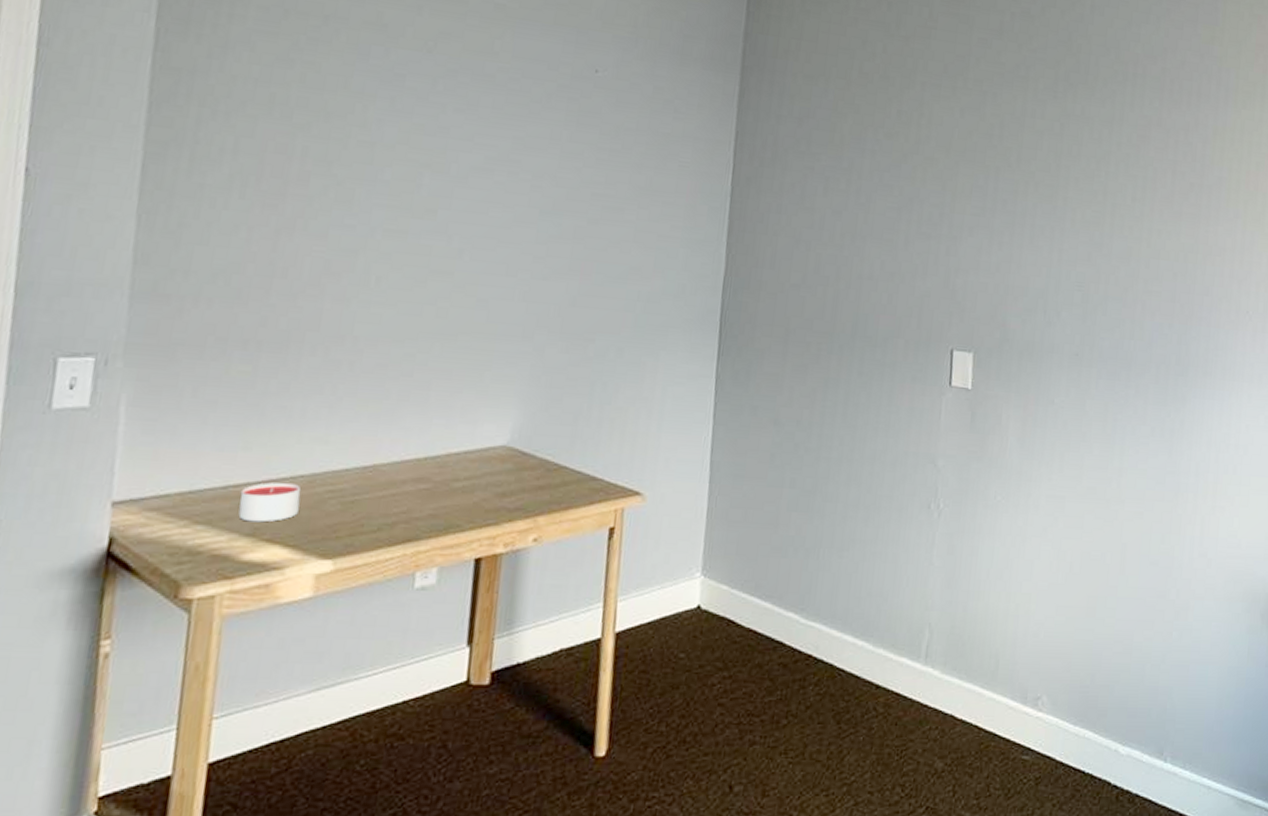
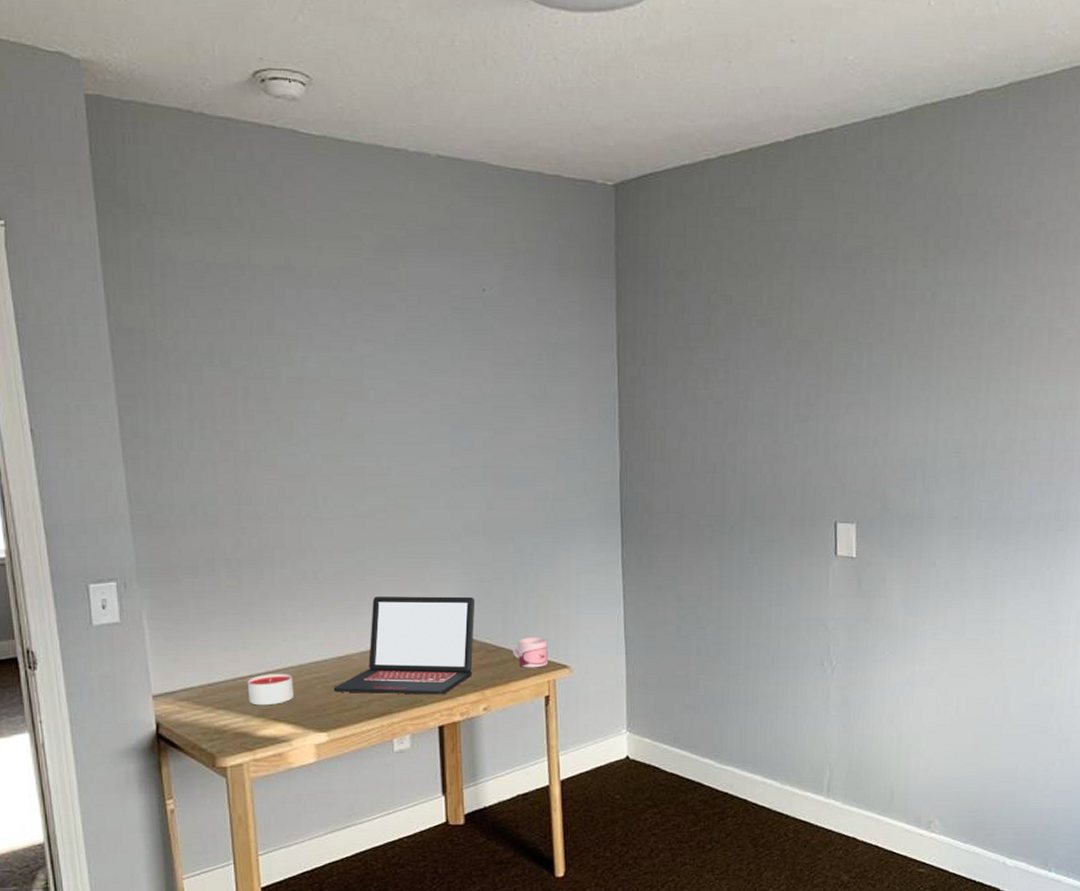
laptop: none [350,397,540,520] -> present [333,596,474,695]
mug: none [576,456,621,493] -> present [512,637,549,668]

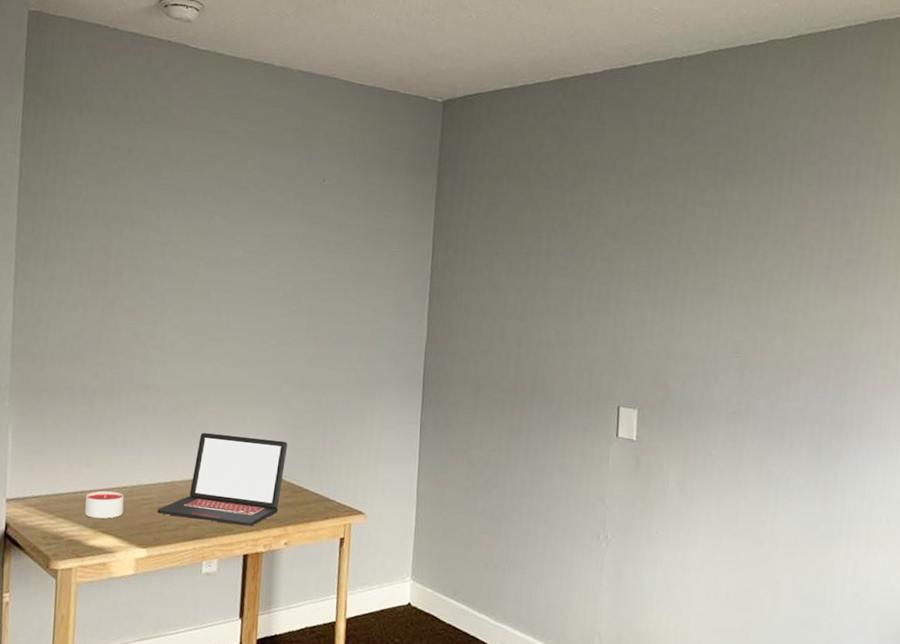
mug: present [512,637,549,668] -> none [315,482,348,512]

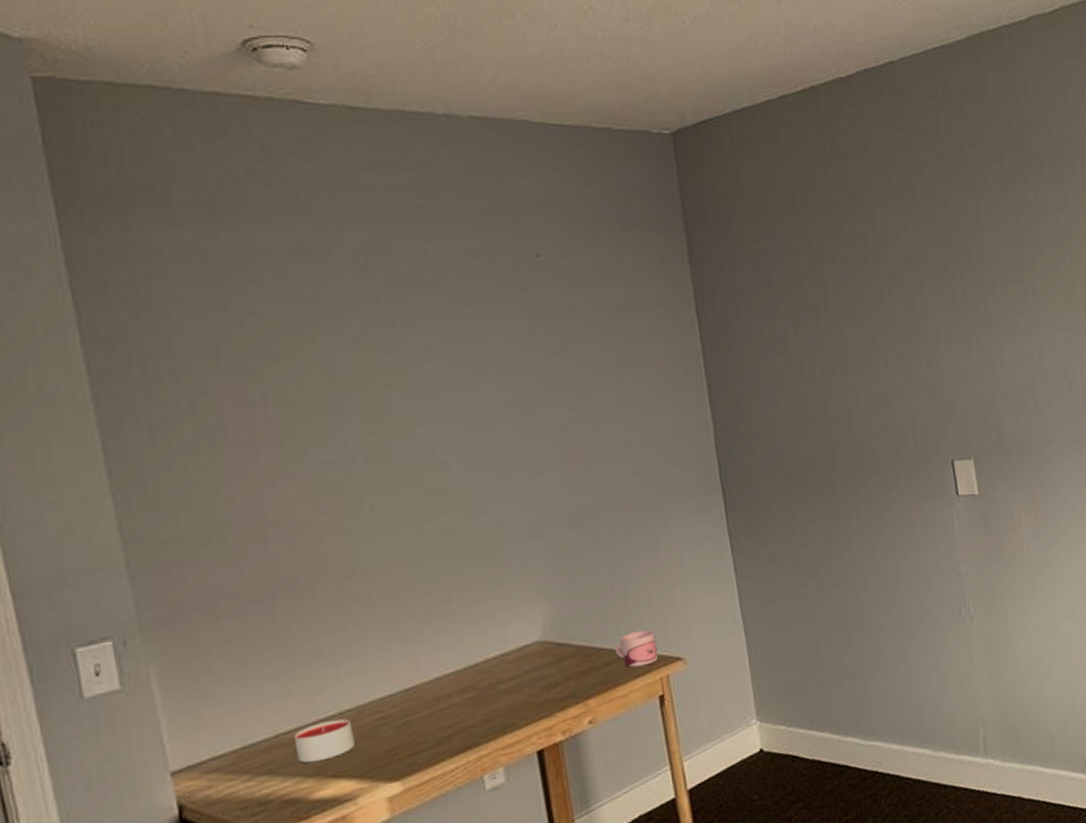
laptop: present [157,433,287,527] -> none [403,596,571,731]
mug: none [315,482,348,512] -> present [614,629,659,668]

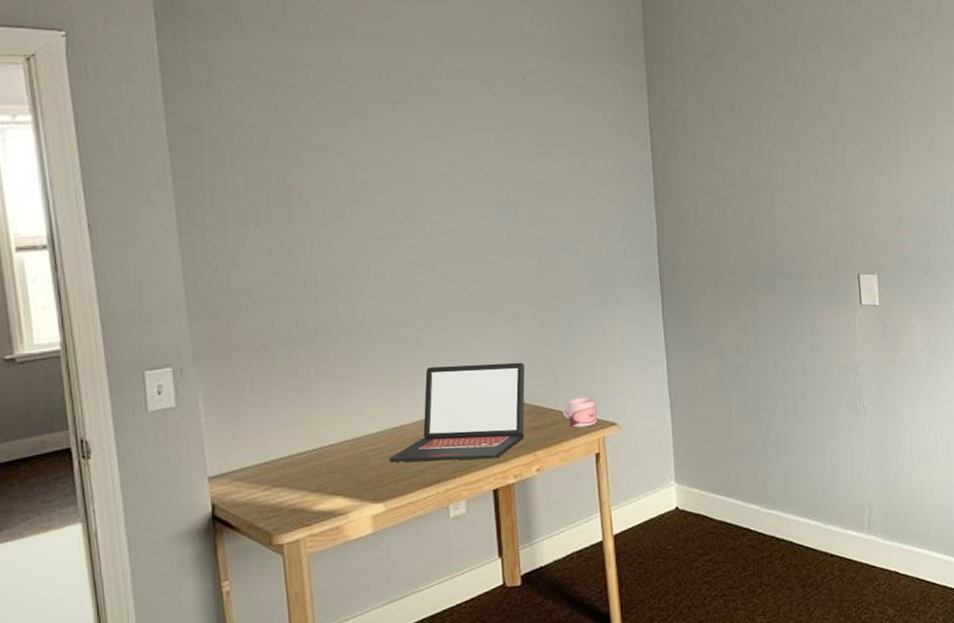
candle: present [293,719,355,763] -> none [303,448,350,481]
laptop: none [403,596,571,731] -> present [389,362,525,463]

